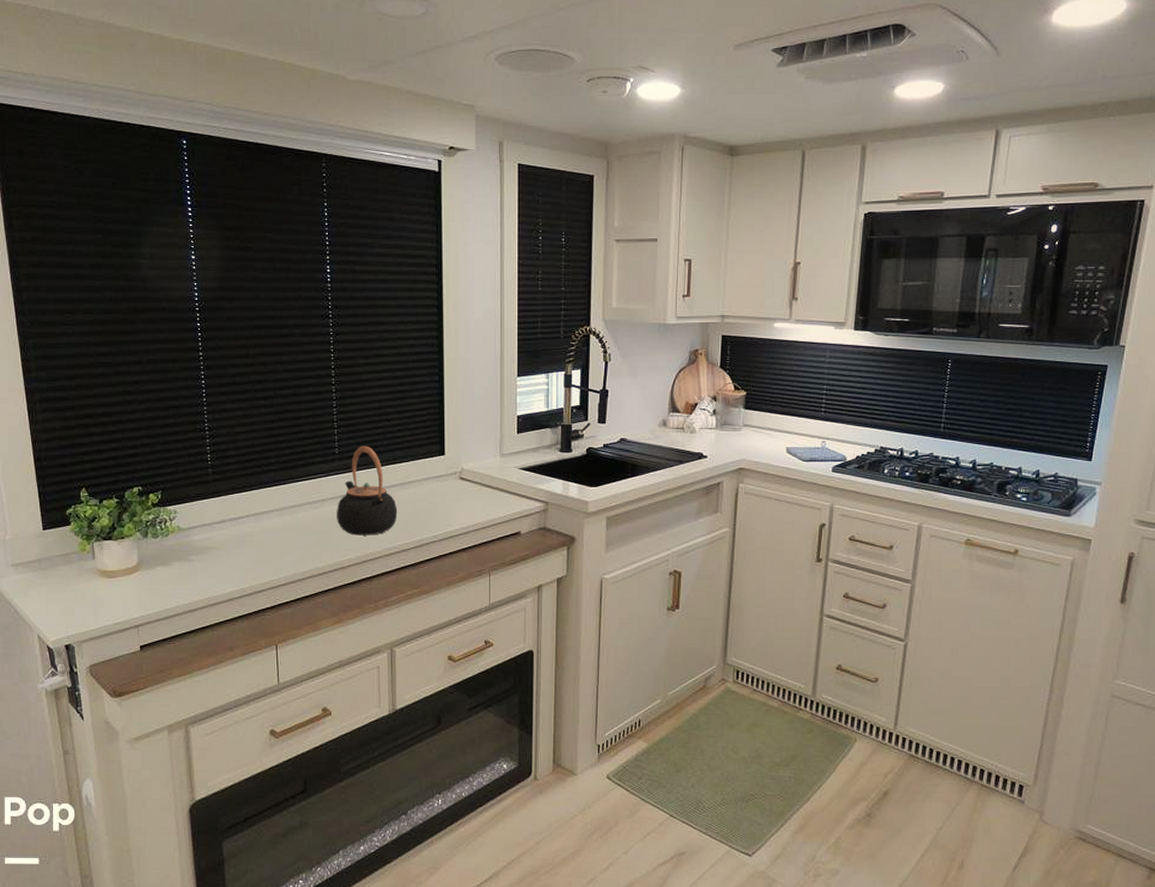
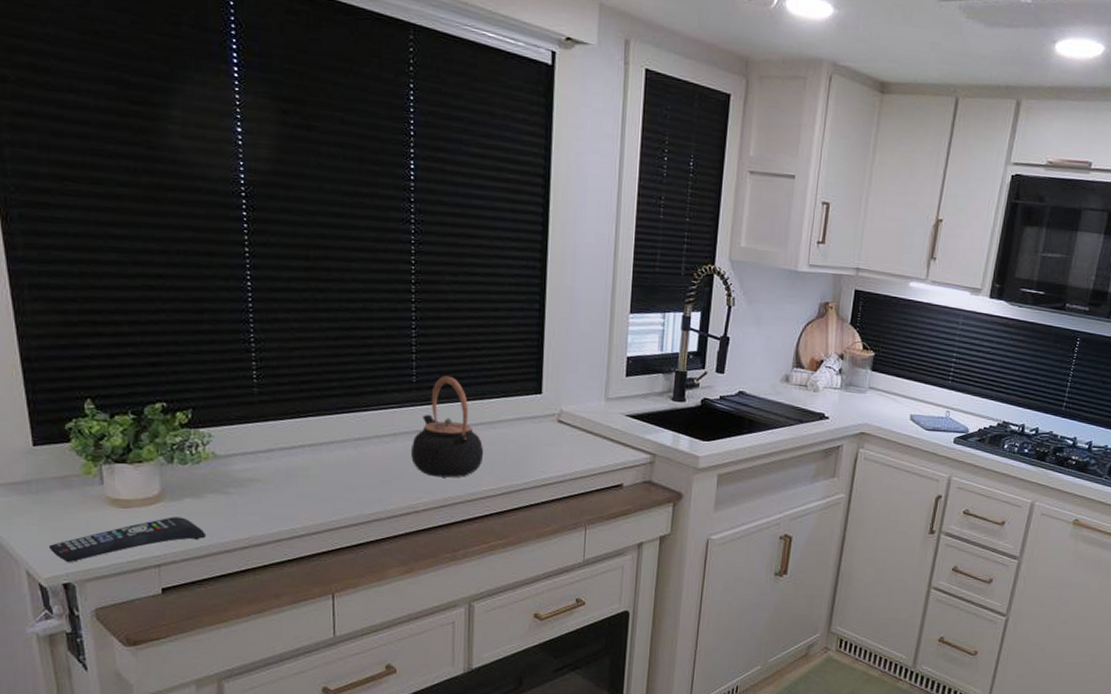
remote control: none [54,583,174,627] -> present [48,517,207,563]

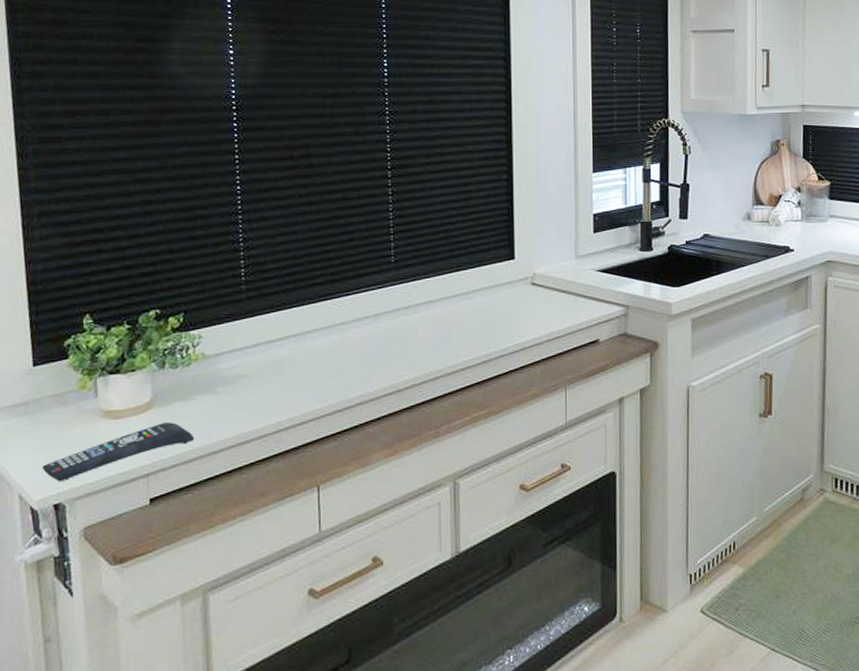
teapot: present [411,375,484,478] -> none [392,252,462,353]

